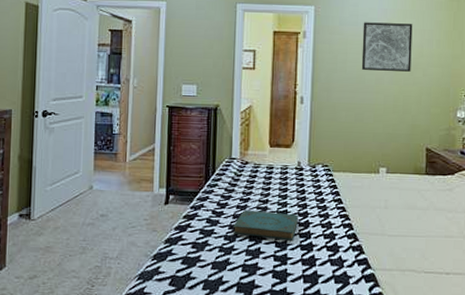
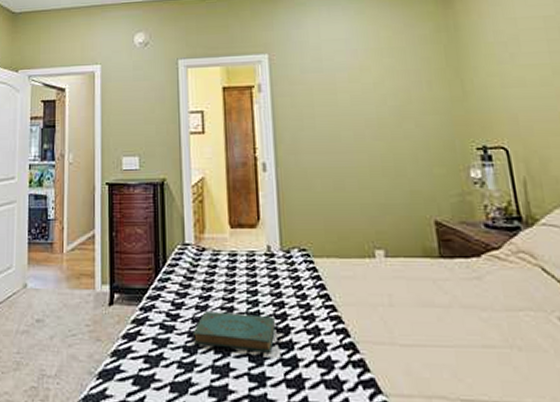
wall art: present [361,22,413,72] -> none [329,64,399,125]

